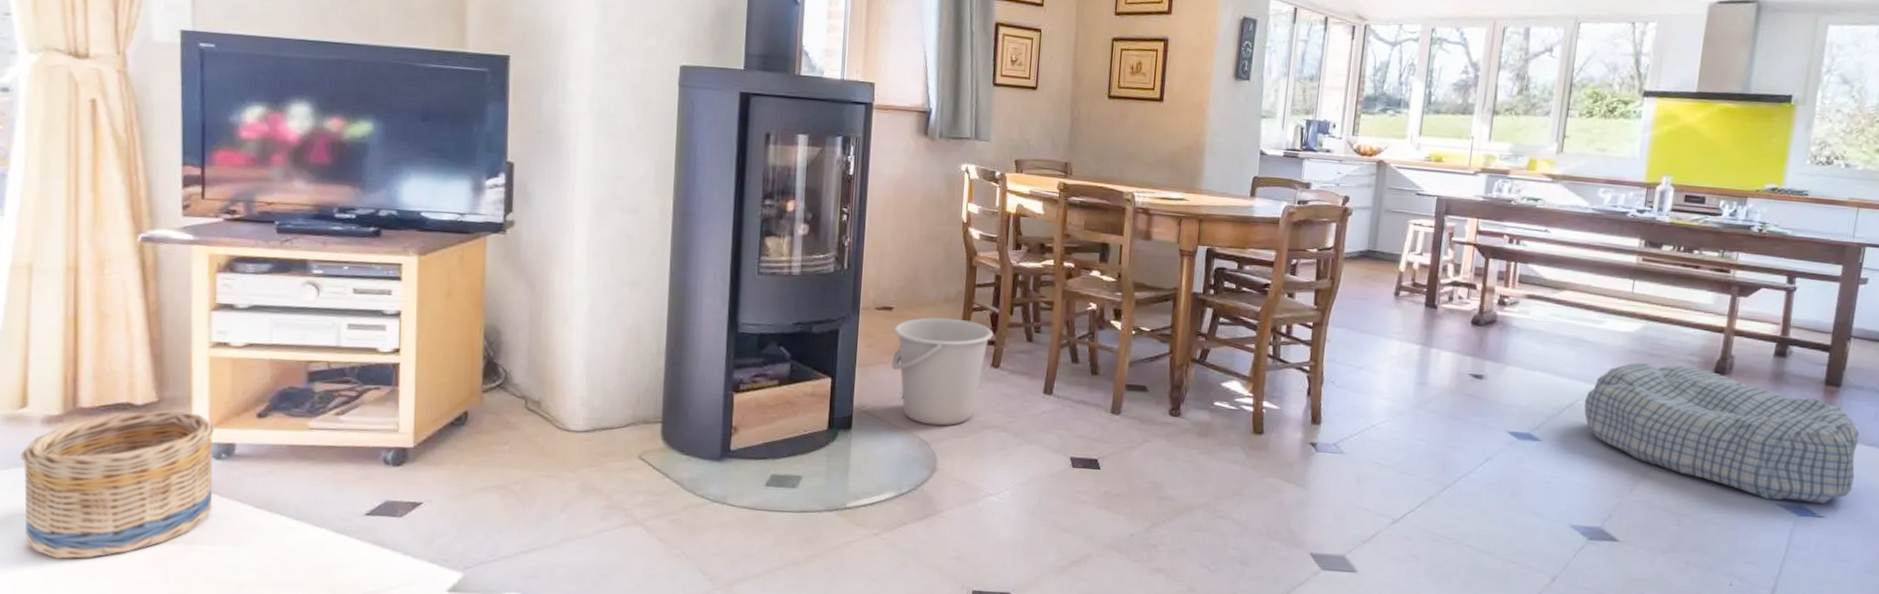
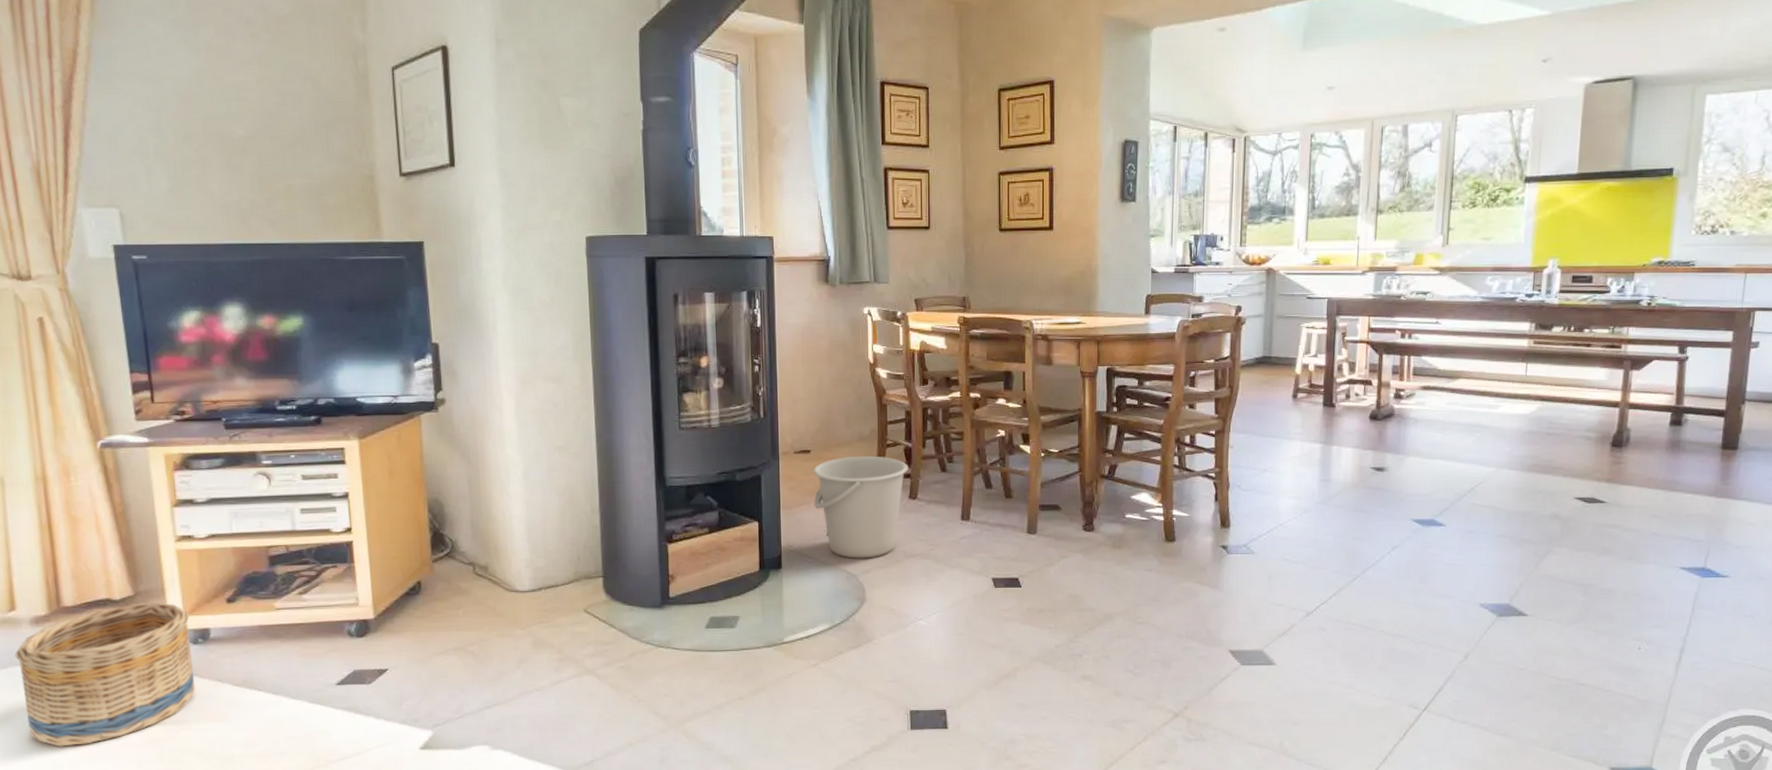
dog bed: present [1584,362,1860,504] -> none [1485,442,1759,564]

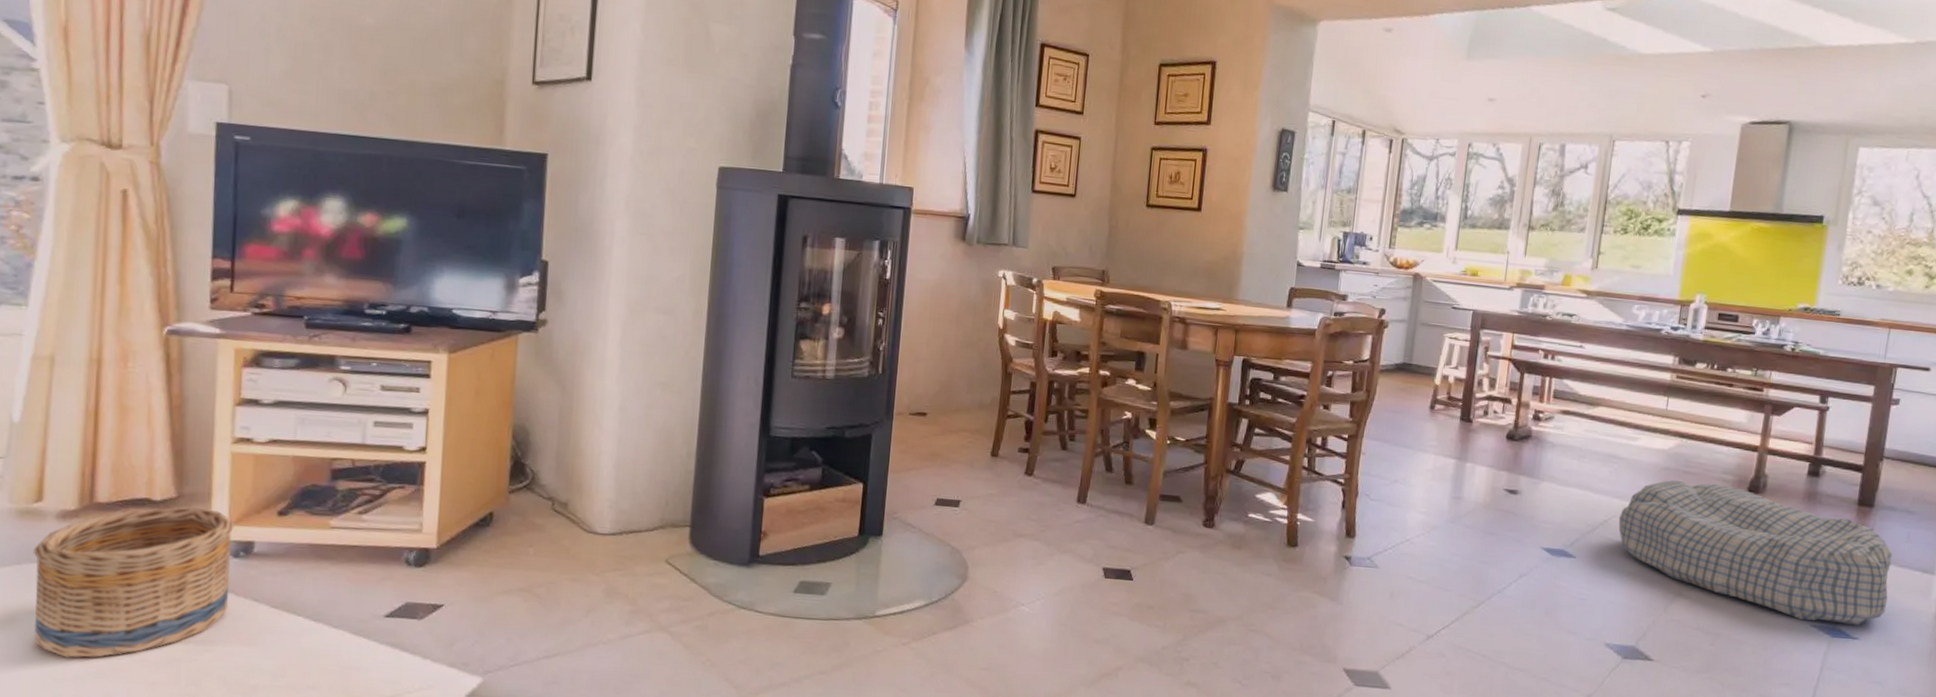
bucket: present [813,456,908,559] -> none [924,424,1028,534]
dog bed: none [1485,442,1759,564] -> present [1618,480,1893,625]

